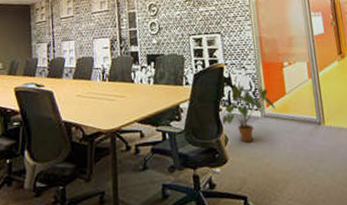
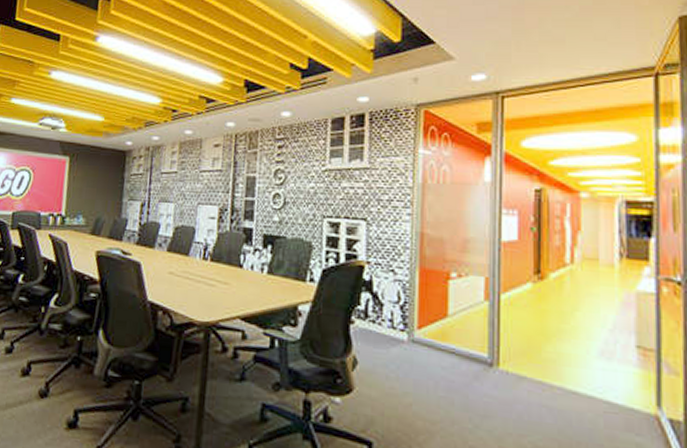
house plant: present [222,86,277,143] -> none [352,294,431,372]

